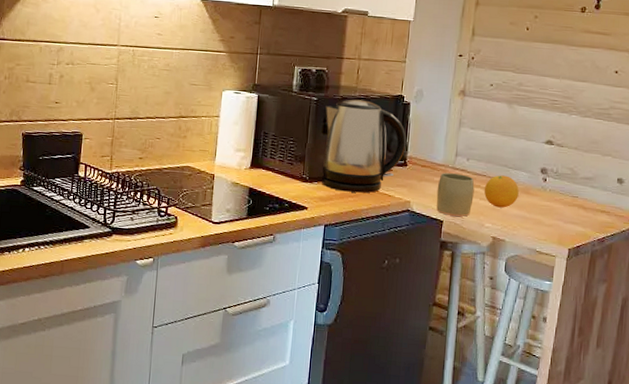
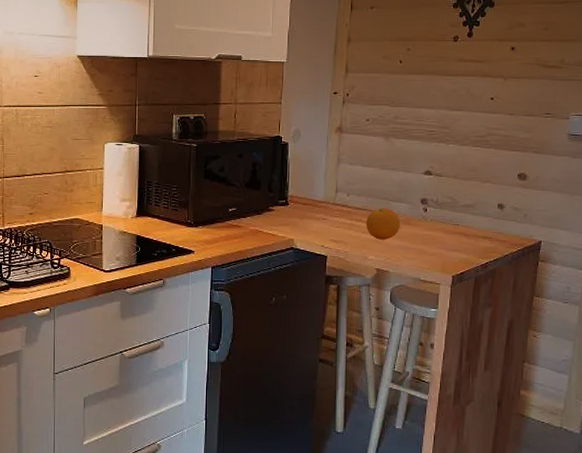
kettle: present [321,99,407,193] -> none [205,143,287,234]
mug: present [436,173,475,217] -> none [319,209,356,251]

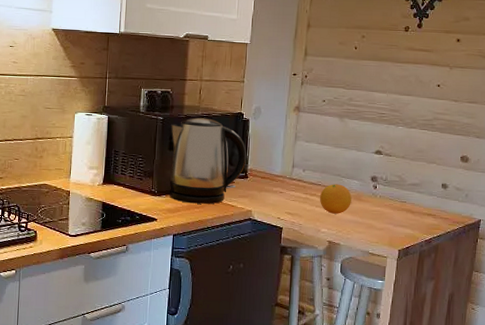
kettle: none [205,143,287,234] -> present [169,117,247,204]

